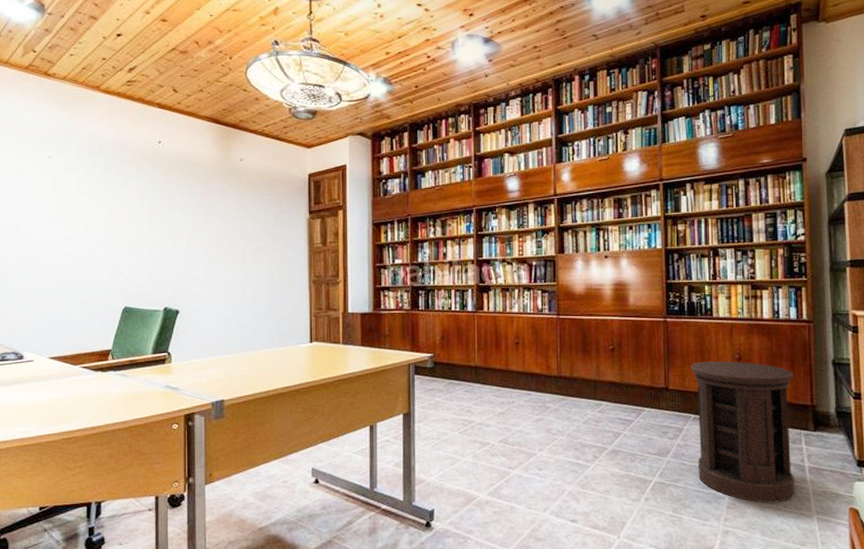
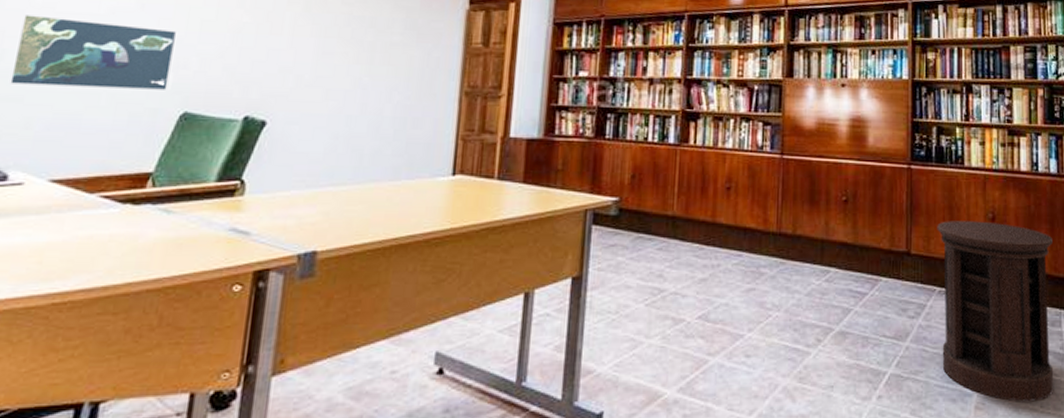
map: none [14,245,114,294] -> present [10,15,176,90]

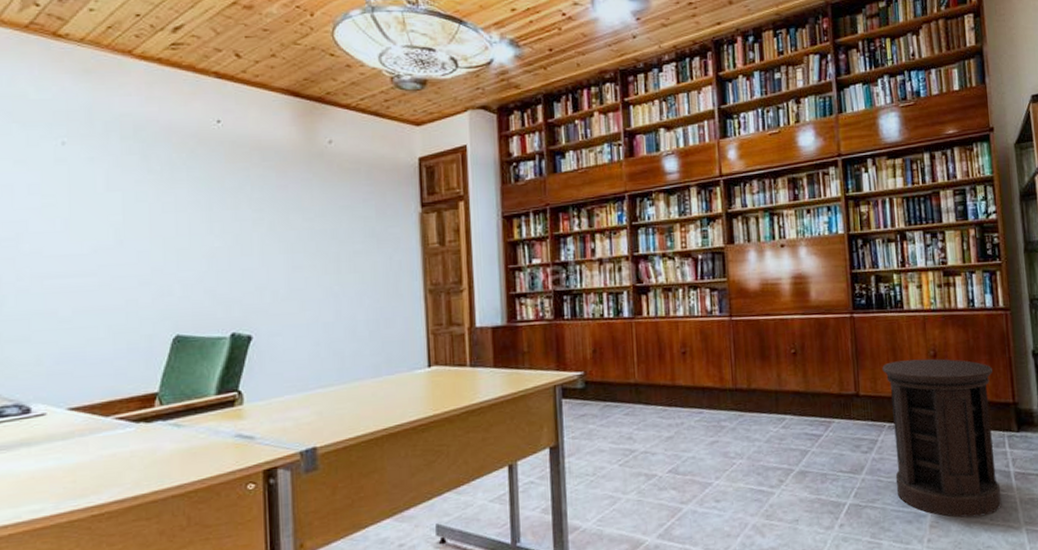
map: present [10,15,176,90] -> none [15,261,160,326]

